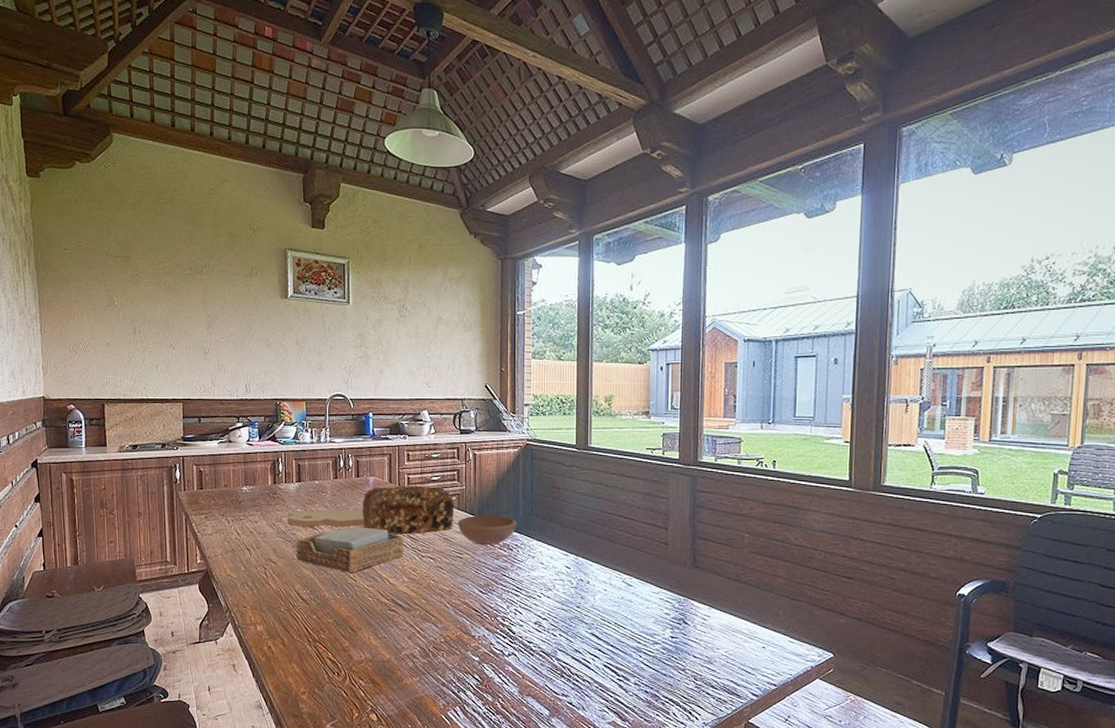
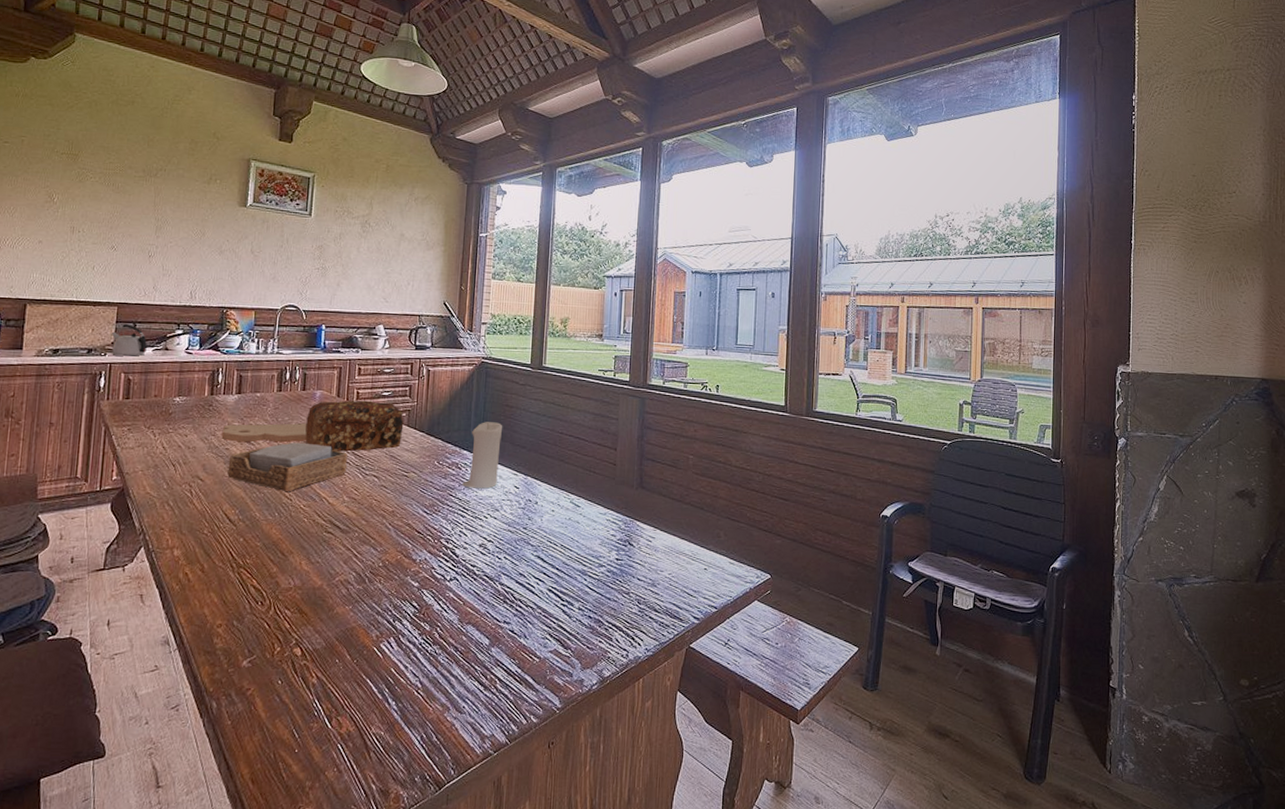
kettle: none [180,419,212,450] -> present [110,324,147,357]
bowl: present [458,515,517,546] -> none [406,432,468,464]
candle: none [513,504,551,569] -> present [461,422,503,489]

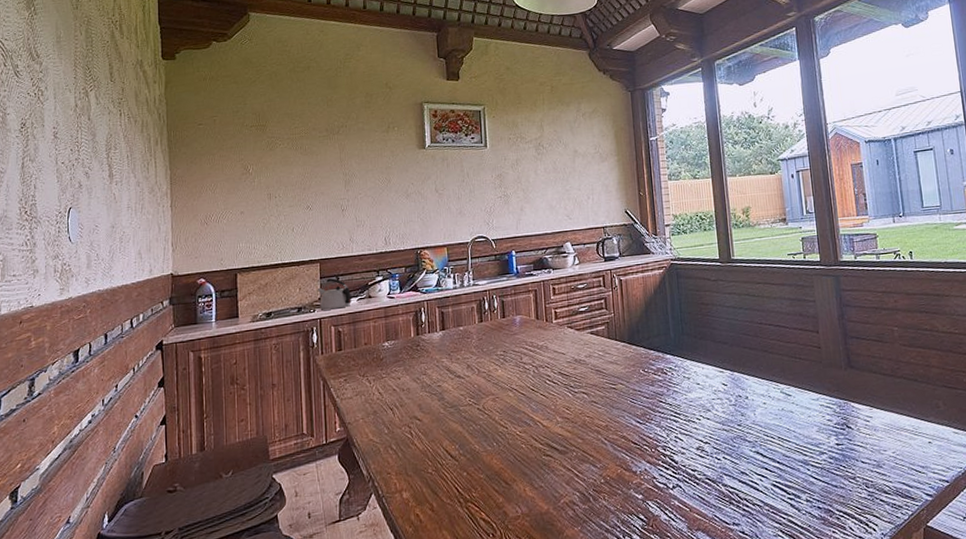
cutting board: present [221,423,307,443] -> none [432,350,513,378]
napkin holder: present [227,442,347,492] -> none [442,368,556,421]
bread loaf: present [305,400,404,452] -> none [509,317,605,374]
candle: present [461,422,503,489] -> none [669,322,705,392]

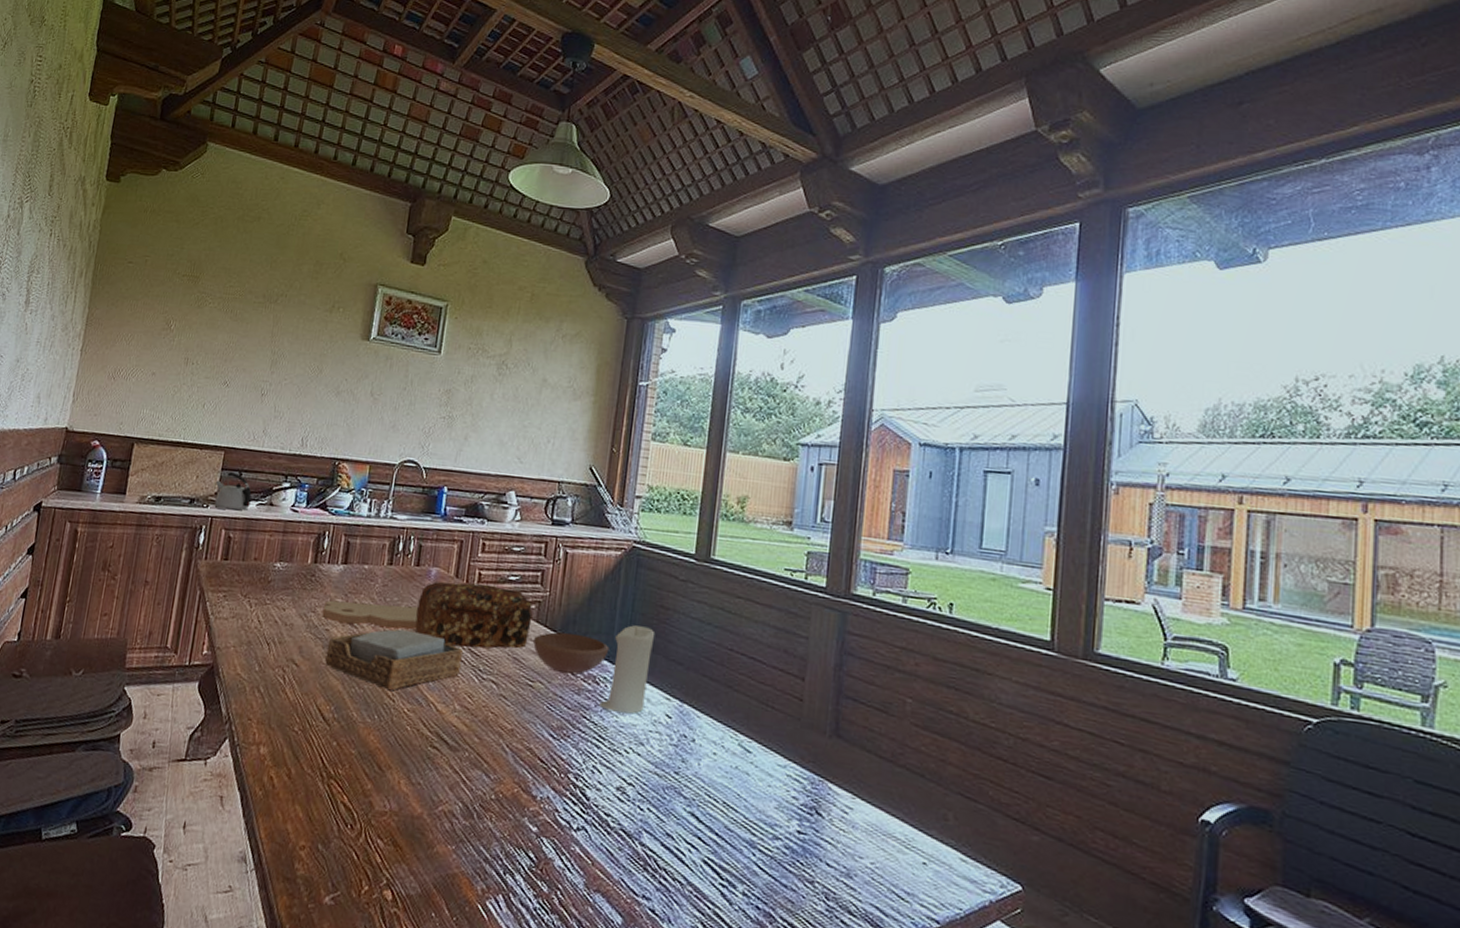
cutting board: none [432,350,513,378] -> present [322,600,419,629]
napkin holder: none [442,368,556,421] -> present [325,628,463,691]
bread loaf: none [509,317,605,374] -> present [415,581,533,649]
bowl: none [609,339,669,373] -> present [533,632,610,675]
candle: none [669,322,705,392] -> present [598,625,656,715]

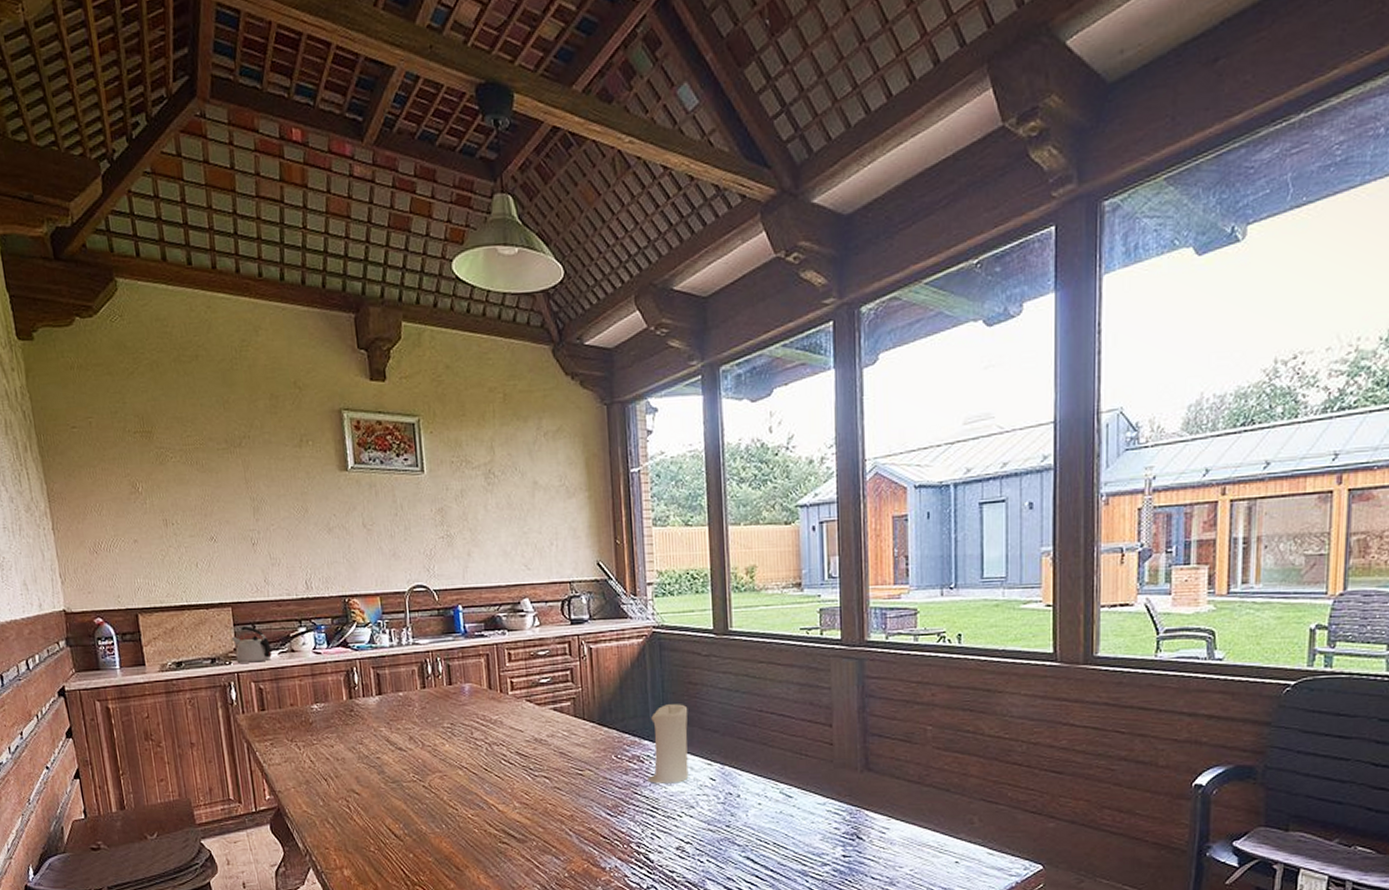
cutting board: present [322,600,419,629] -> none [369,723,462,749]
napkin holder: present [325,628,463,691] -> none [382,744,512,802]
bread loaf: present [415,581,533,649] -> none [458,690,570,752]
bowl: present [533,632,610,675] -> none [575,721,648,759]

